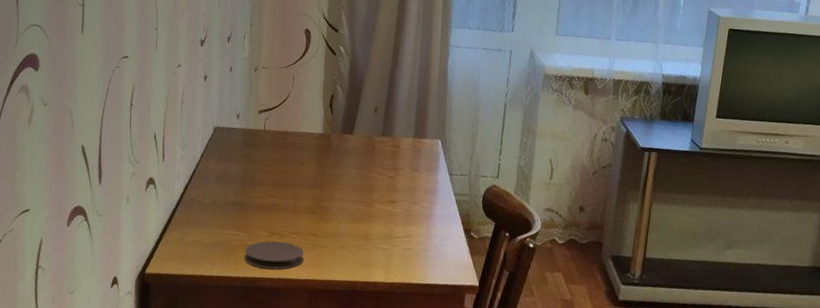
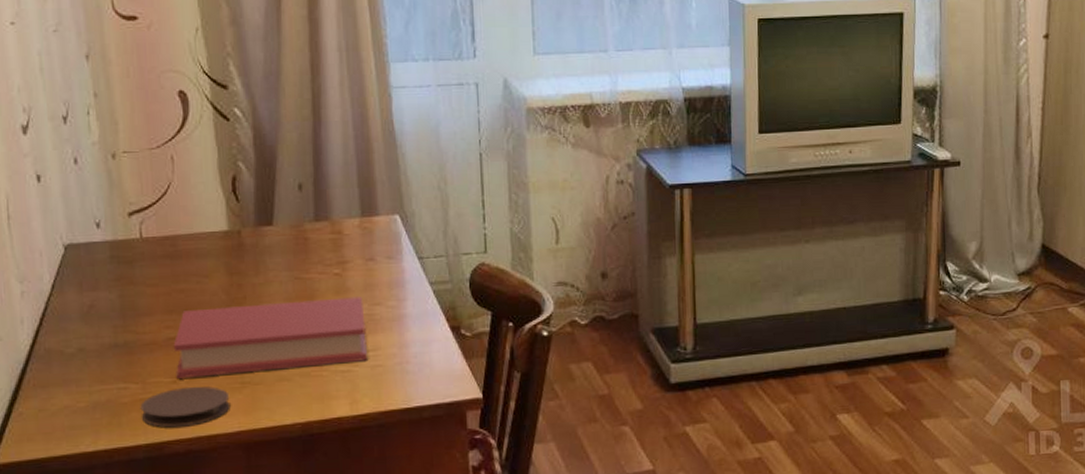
book: none [271,186,406,244] -> present [173,297,367,378]

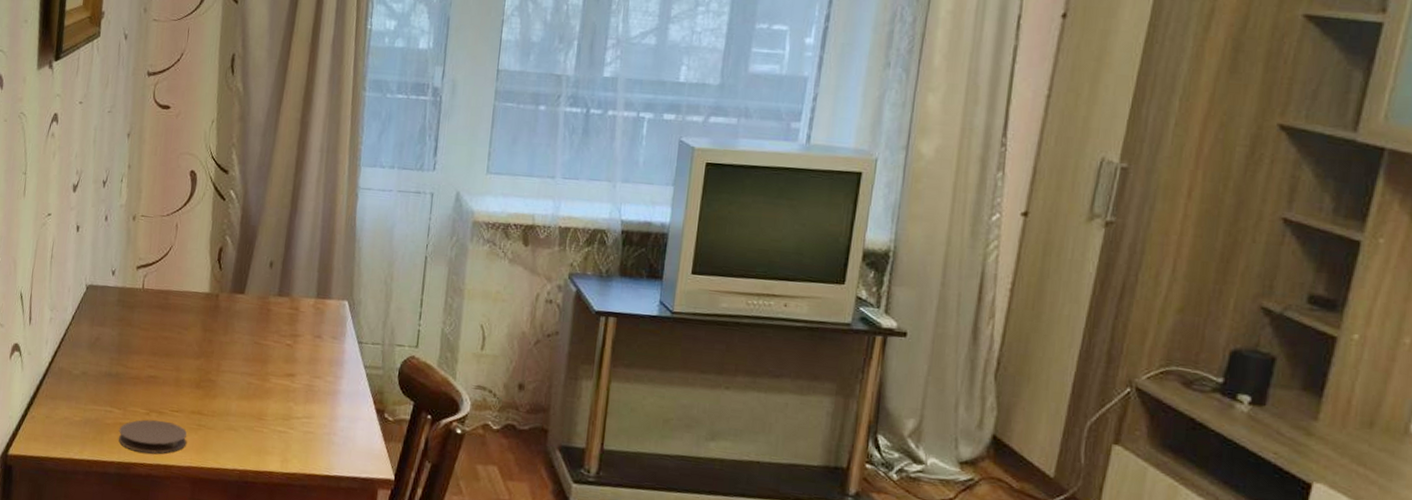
book: present [173,297,367,378] -> none [149,355,307,426]

